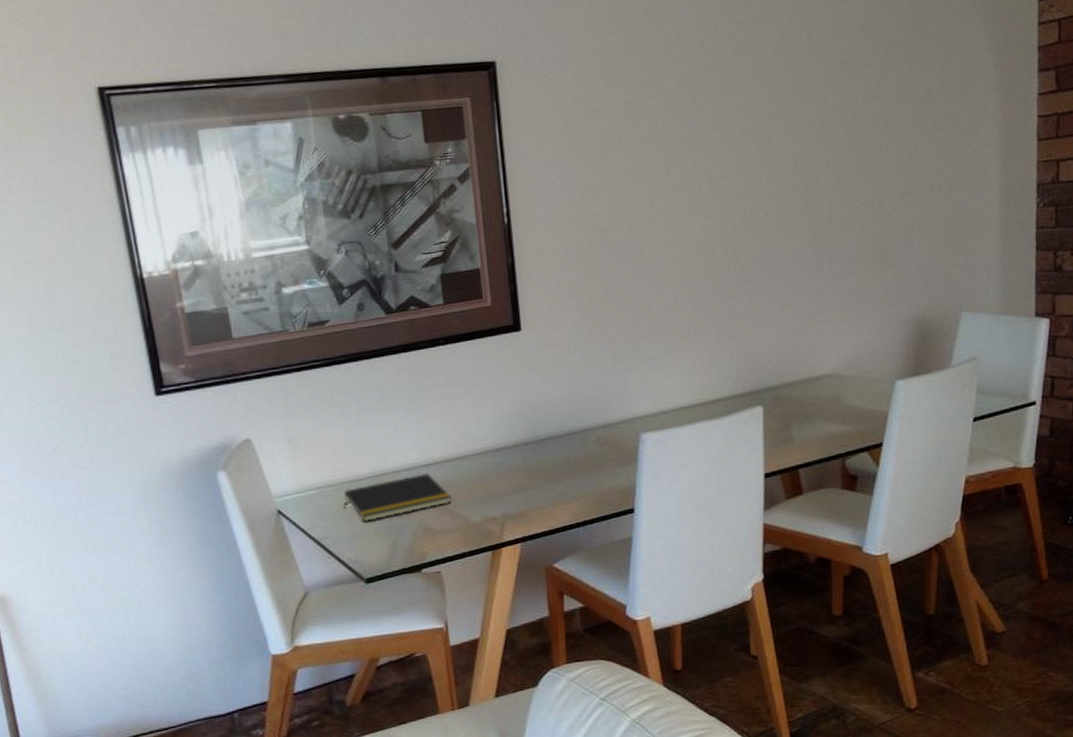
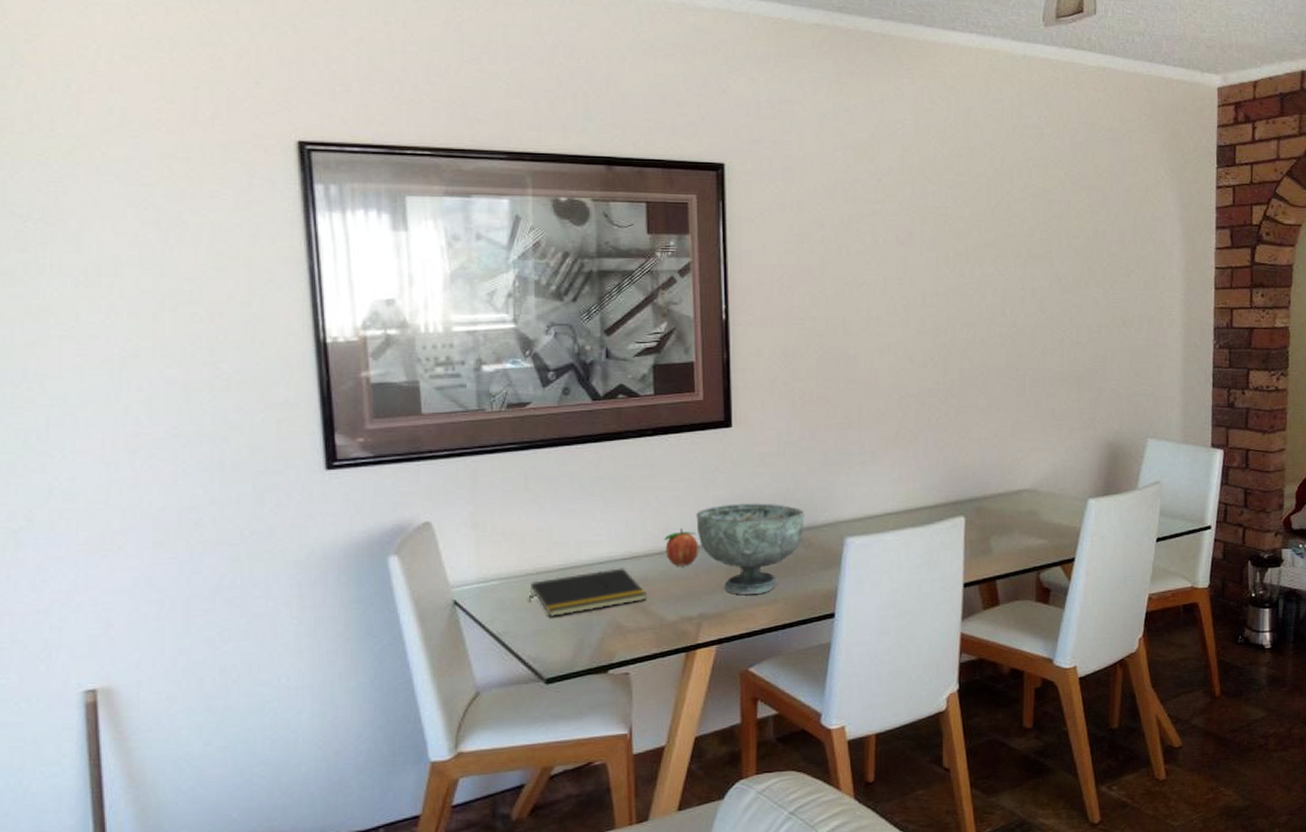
fruit: none [464,433,498,469] -> present [664,529,699,566]
decorative bowl: none [492,403,599,494] -> present [696,503,805,594]

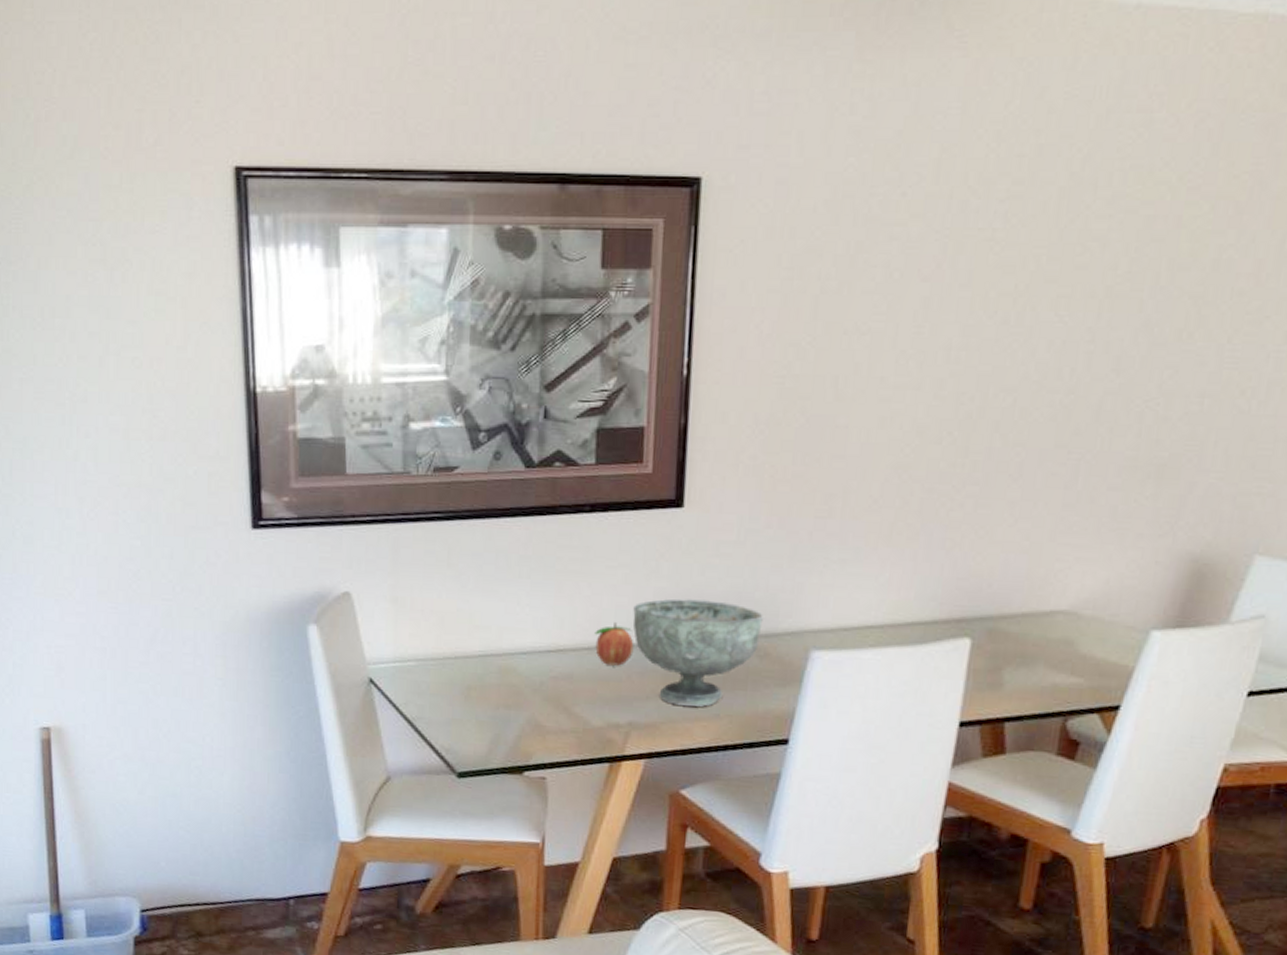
notepad: present [529,568,647,616] -> none [446,660,571,707]

